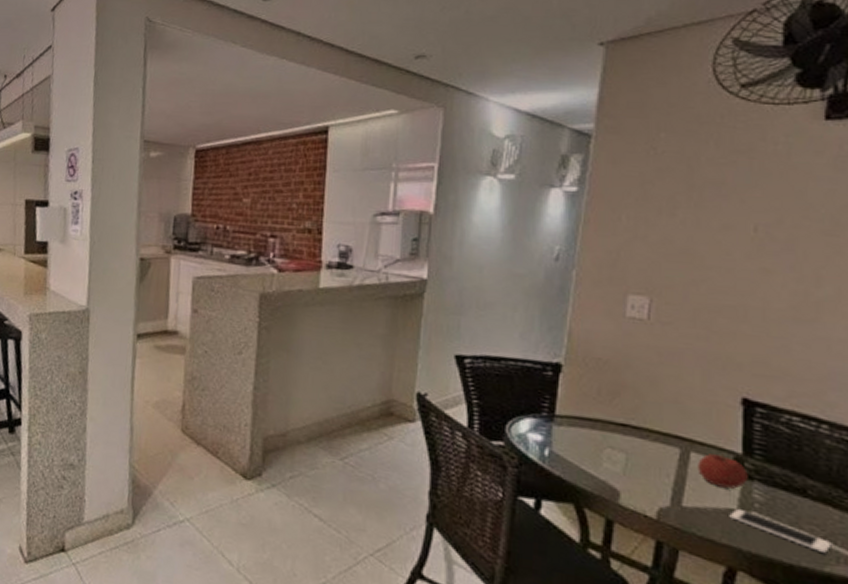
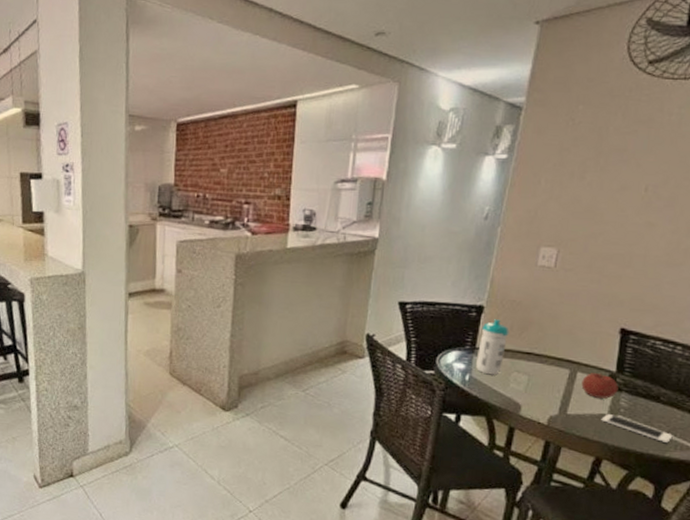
water bottle: none [557,380,596,451] -> present [476,319,509,375]

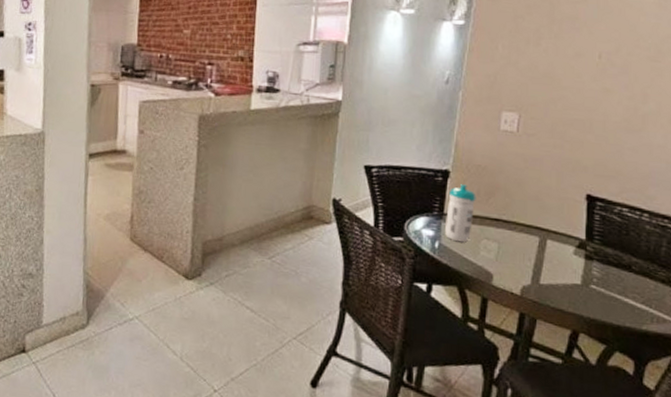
fruit: present [581,372,619,399] -> none [552,240,589,268]
cell phone: present [601,413,673,444] -> none [574,283,648,316]

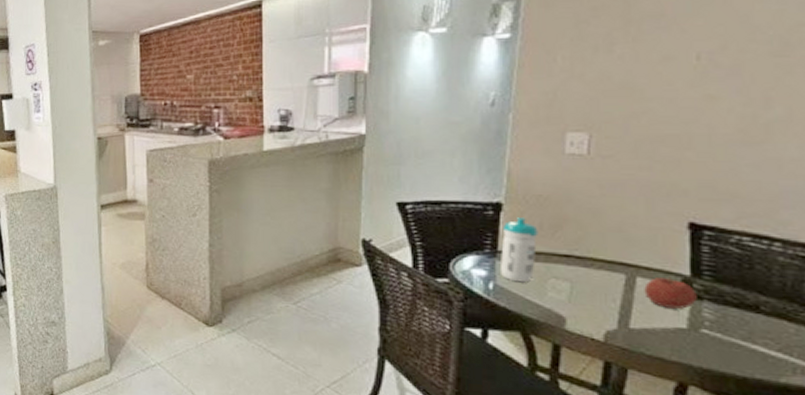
fruit: none [552,240,589,268] -> present [644,277,697,309]

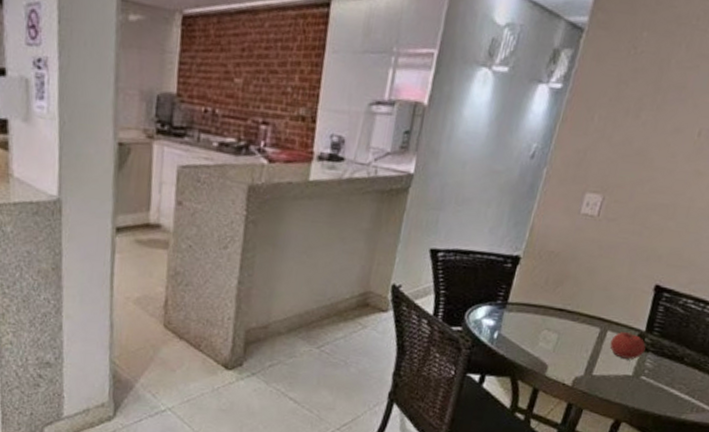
water bottle: present [501,217,538,283] -> none [506,271,544,333]

